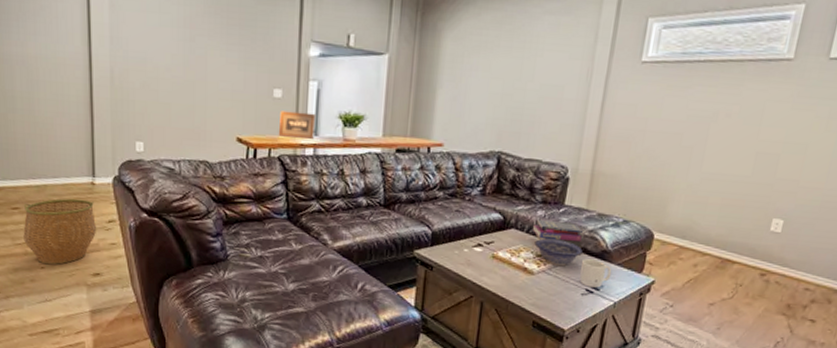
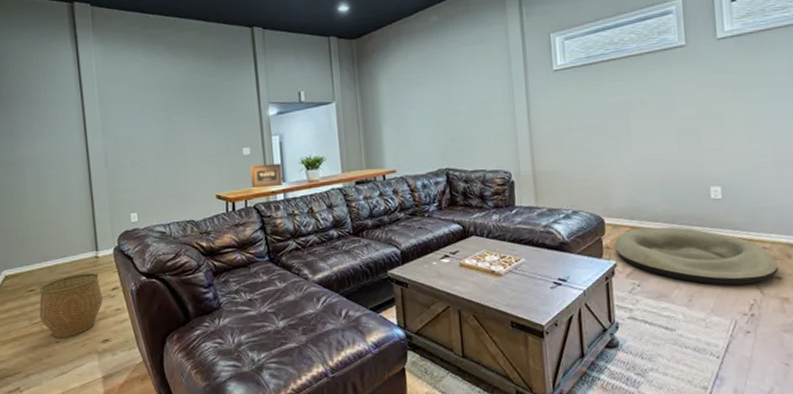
books: present [532,220,583,250] -> none [490,222,540,245]
decorative bowl: present [534,238,583,267] -> none [496,239,542,265]
mug: present [579,259,612,288] -> none [543,252,575,280]
dog bed: none [656,248,816,323] -> present [614,227,779,286]

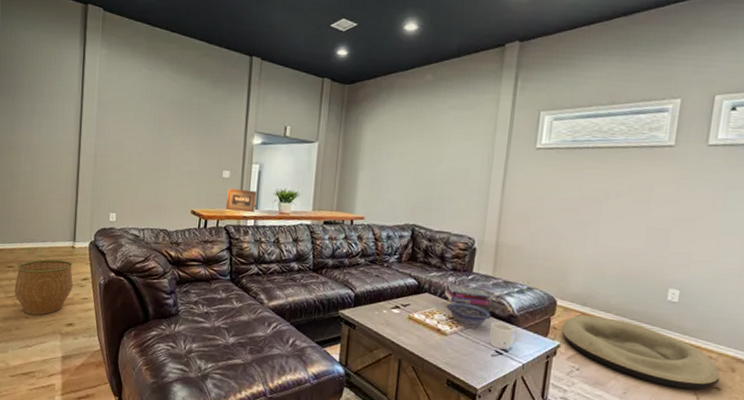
books: none [490,222,540,245] -> present [444,286,490,314]
decorative bowl: none [496,239,542,265] -> present [446,302,491,329]
mug: none [543,252,575,280] -> present [489,322,519,350]

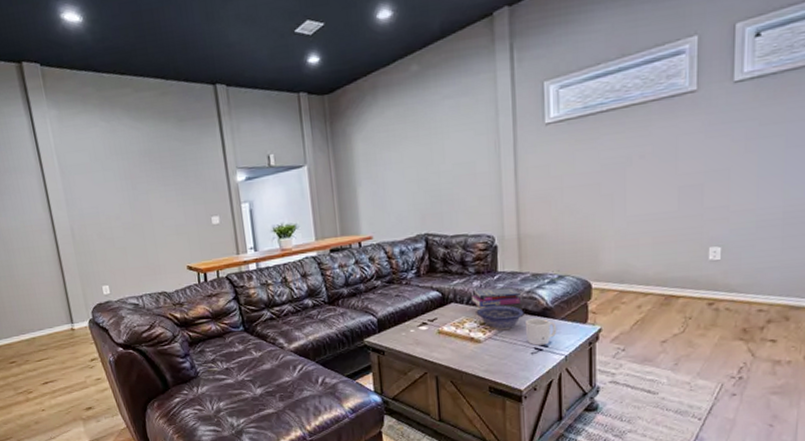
basket: present [14,259,74,316] -> none [19,344,83,407]
picture frame: present [225,188,257,213] -> none [221,231,254,258]
dog bed: present [561,315,721,390] -> none [600,290,775,349]

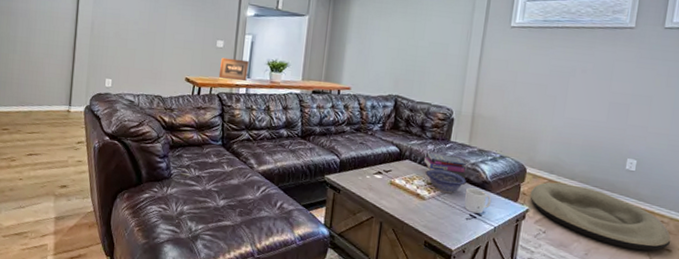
picture frame: none [221,231,254,258] -> present [218,57,250,82]
dog bed: none [600,290,775,349] -> present [530,182,671,251]

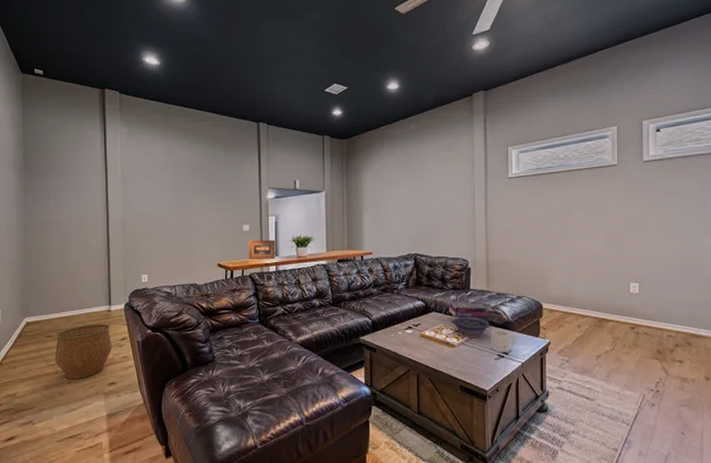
basket: none [8,122,68,177] -> present [55,324,113,380]
dog bed: present [530,182,671,251] -> none [549,313,681,366]

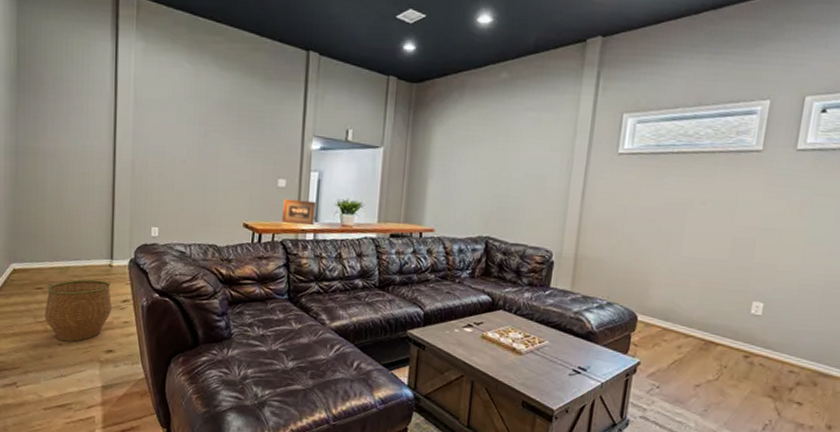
books: present [448,303,489,323] -> none [519,302,568,331]
decorative bowl: present [452,317,490,338] -> none [522,319,569,347]
mug: present [490,330,516,353] -> none [567,339,598,369]

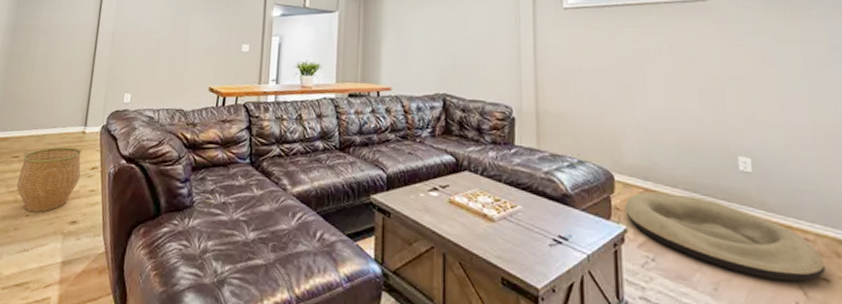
picture frame: present [281,199,317,226] -> none [244,62,278,88]
dog bed: none [641,330,802,405] -> present [624,191,826,282]

